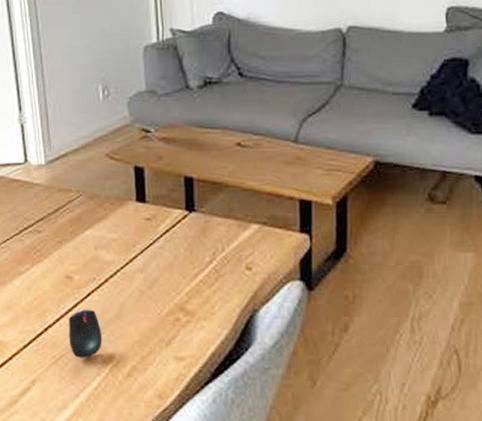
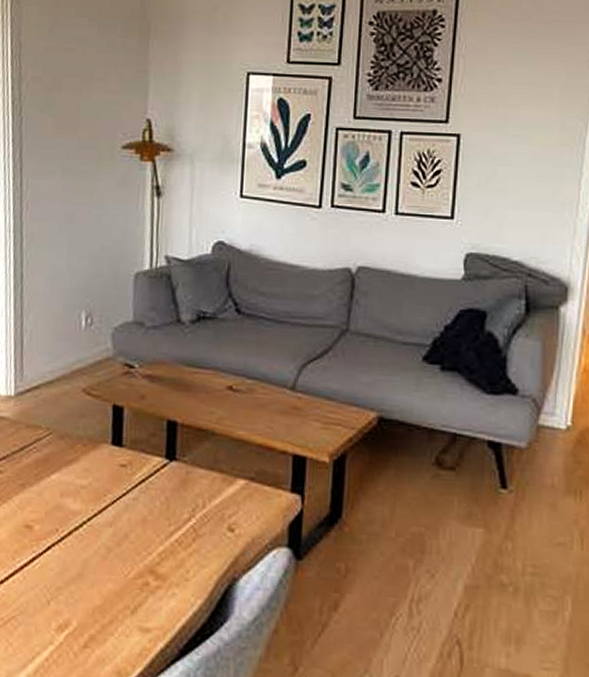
mouse: present [68,309,102,358] -> none [21,564,60,623]

